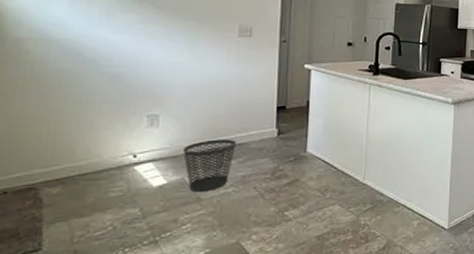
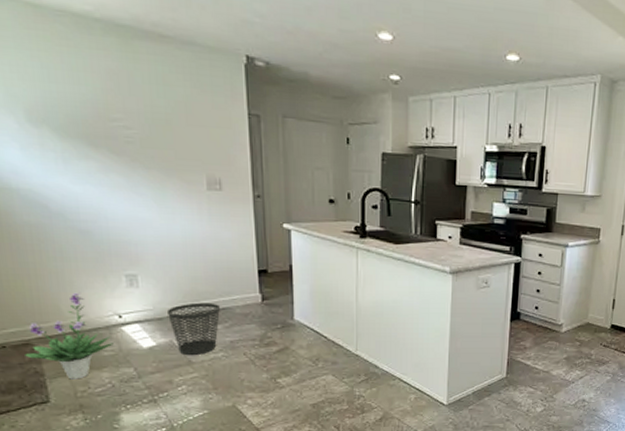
potted plant: none [26,134,123,224] -> present [25,292,114,380]

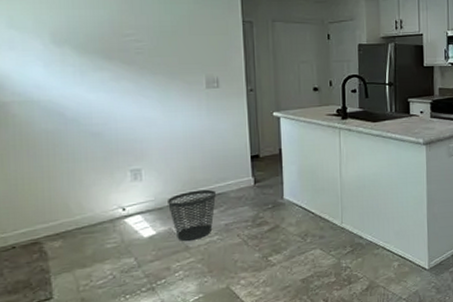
potted plant: present [25,292,114,380] -> none [33,190,116,274]

